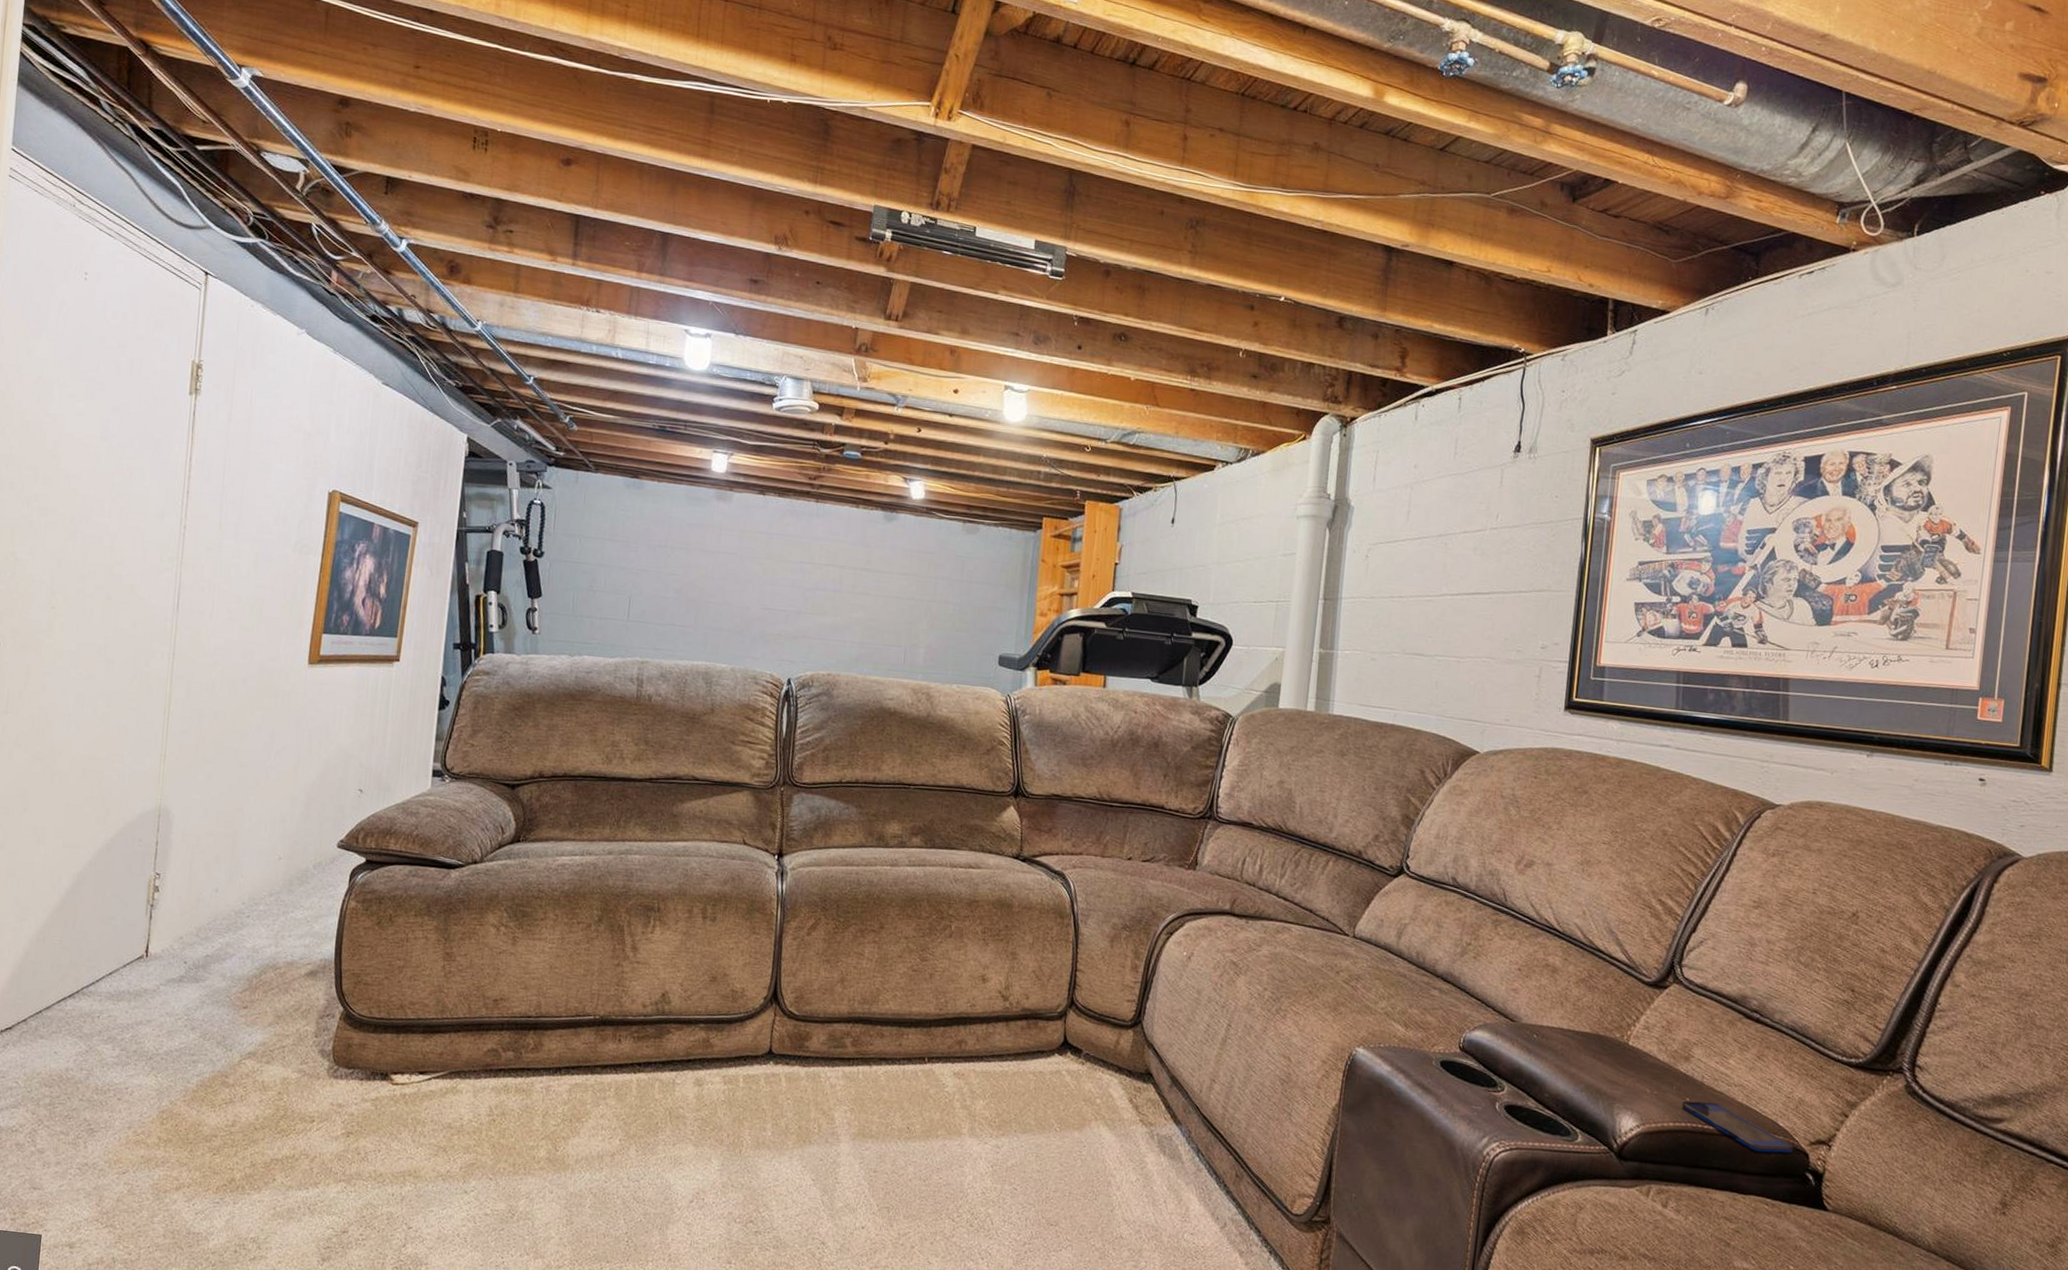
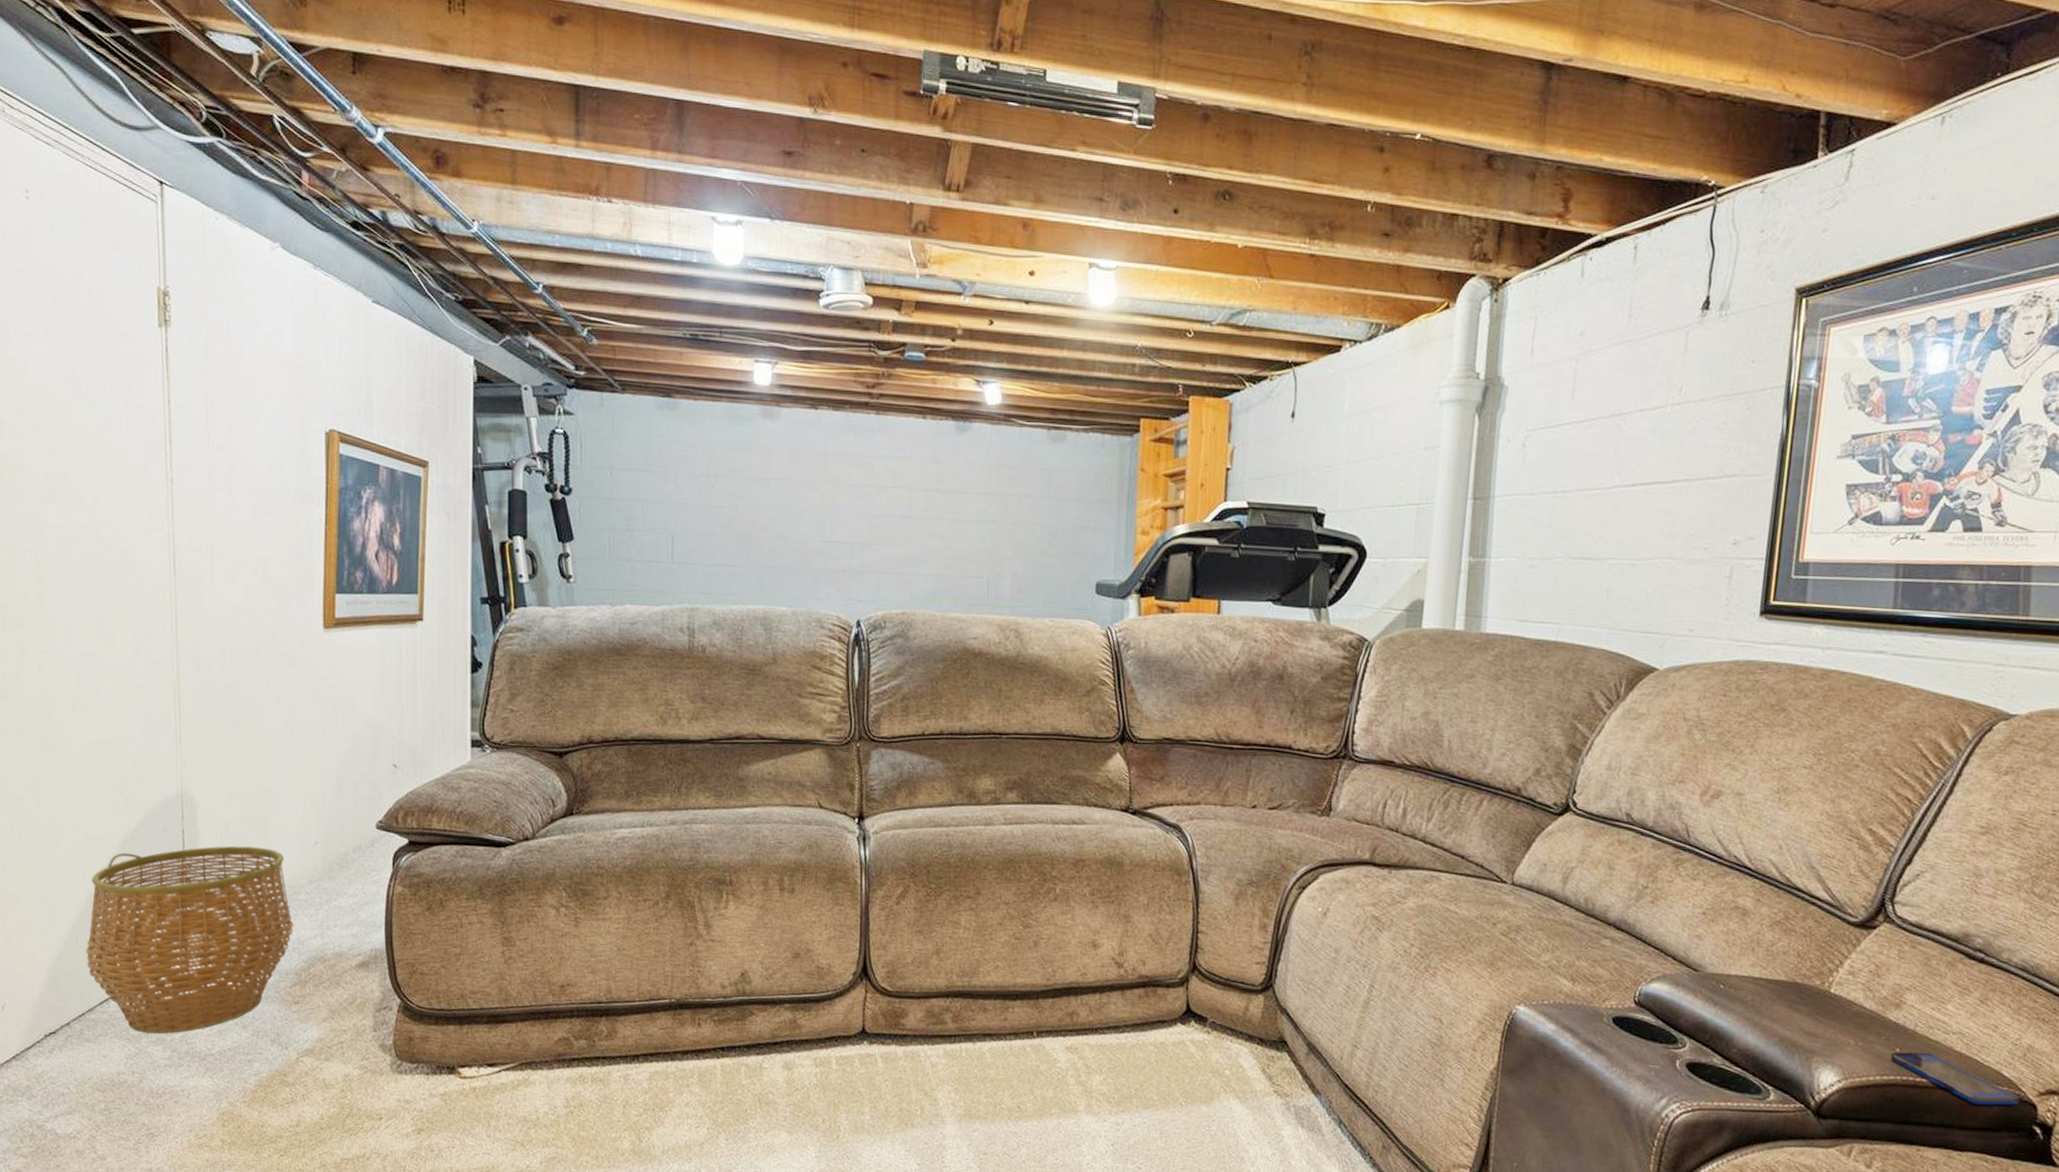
basket: none [50,858,250,1033] -> present [85,846,293,1034]

